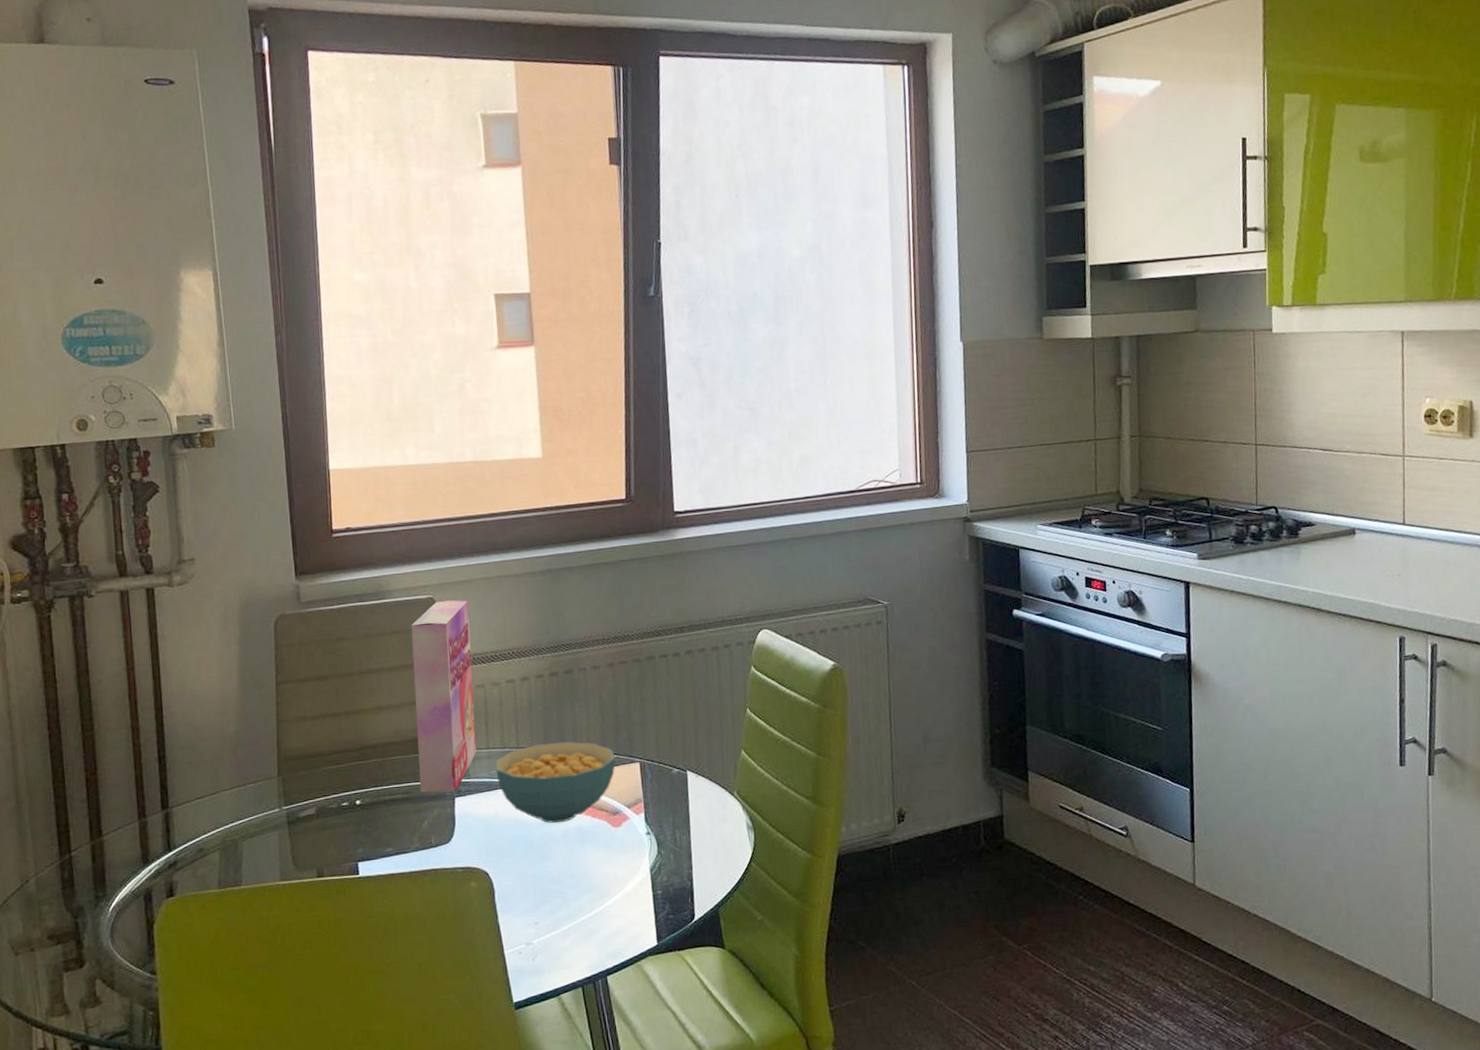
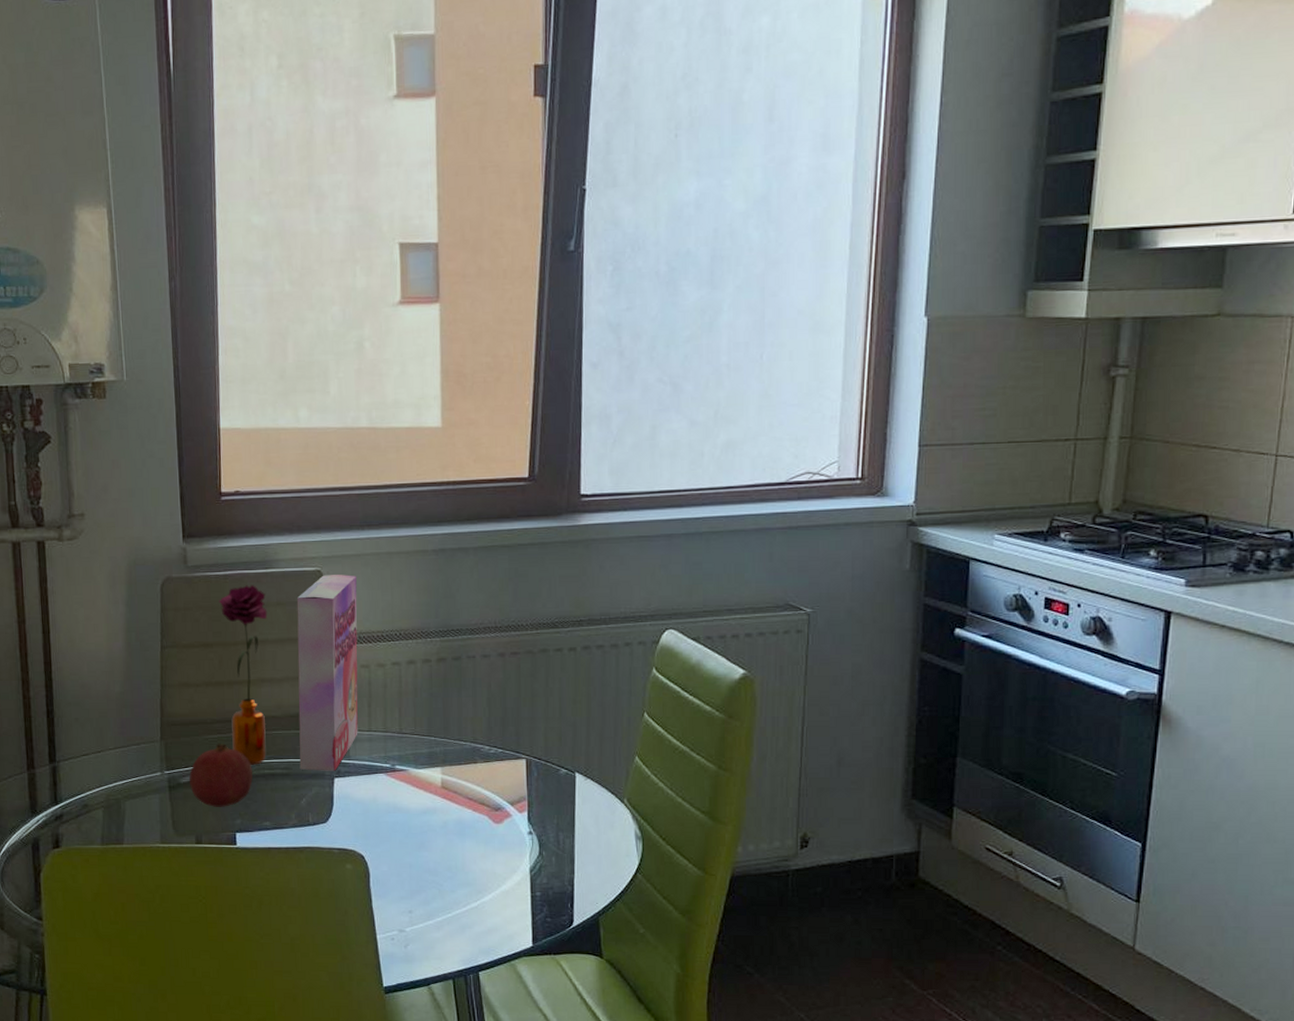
fruit: none [308,774,373,838] -> present [189,744,253,807]
flower: none [332,616,386,793] -> present [218,585,268,765]
cereal bowl: present [495,741,616,824] -> none [377,730,502,814]

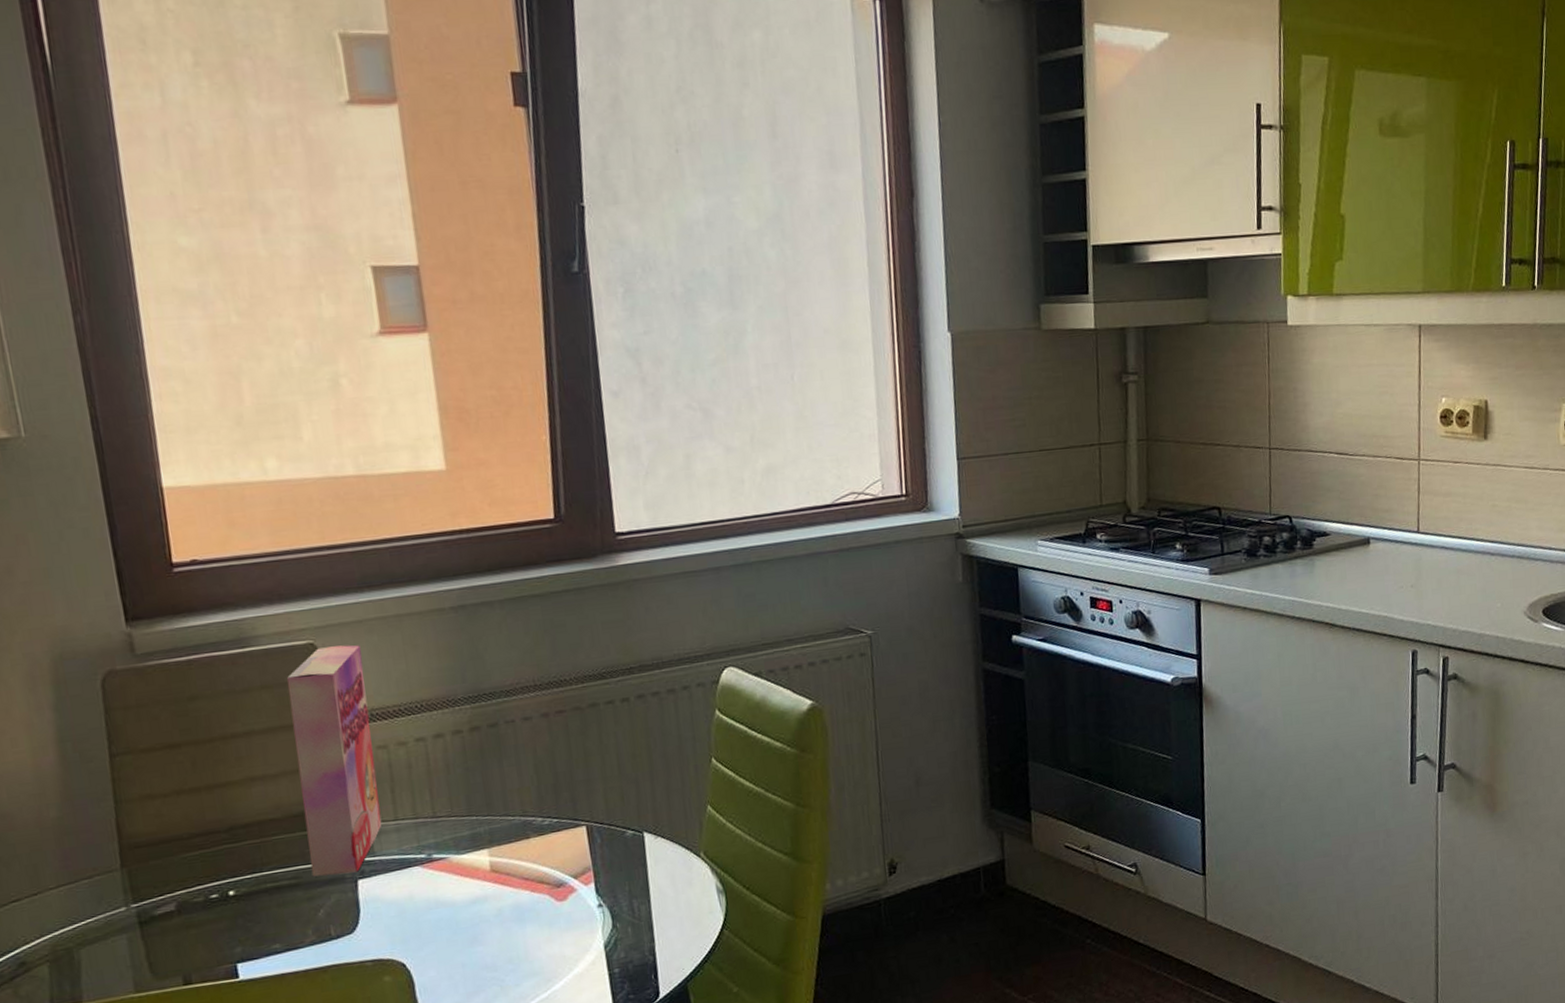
fruit: present [189,744,253,807] -> none [165,860,252,938]
flower: present [218,585,268,765] -> none [182,668,267,881]

